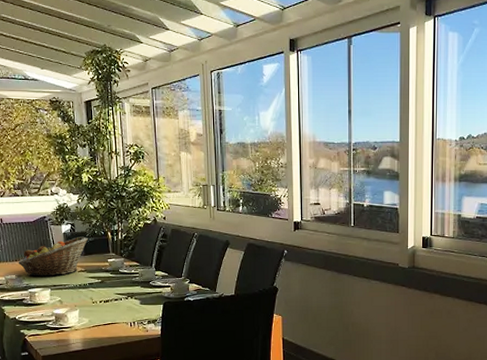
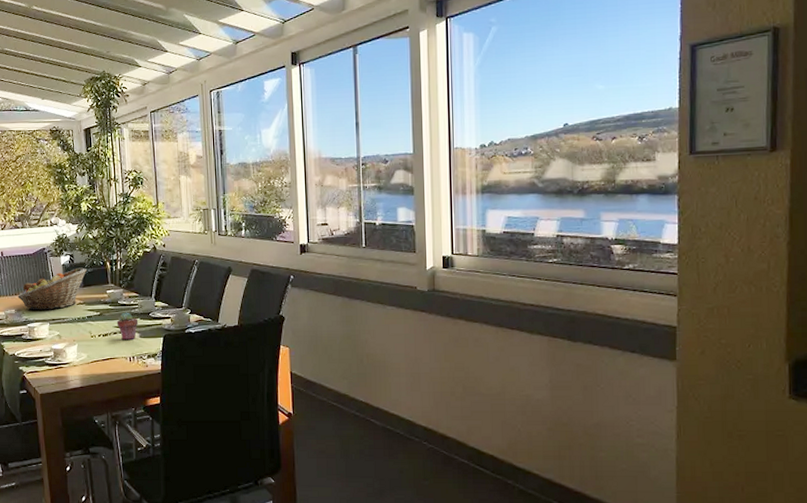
potted succulent: none [117,280,139,306] -> present [116,312,139,340]

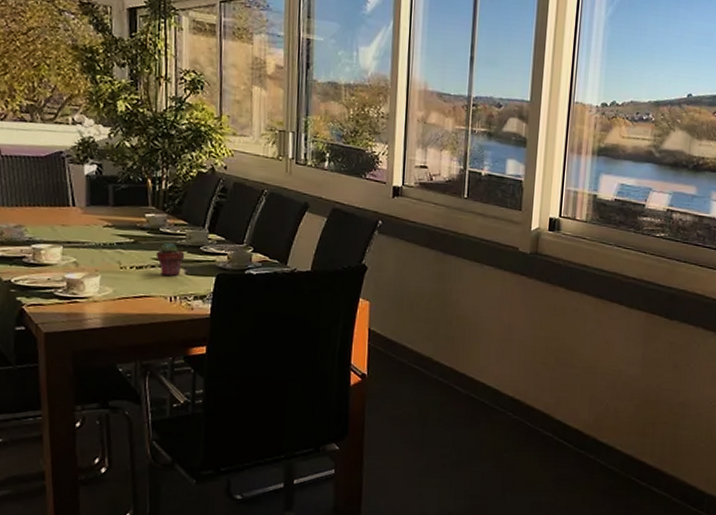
fruit basket: present [17,267,87,311] -> none [19,181,119,230]

